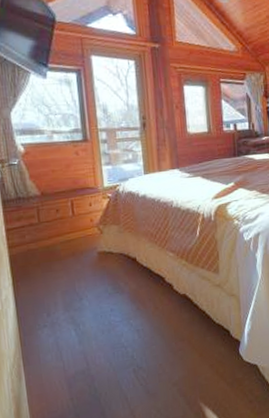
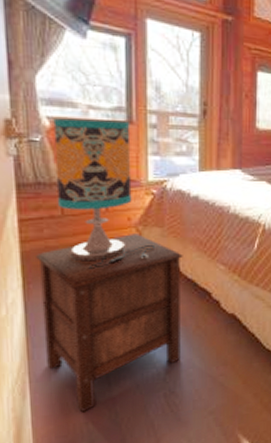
nightstand: none [21,232,144,390] -> present [36,234,183,413]
table lamp: none [26,140,115,266] -> present [53,118,156,269]

